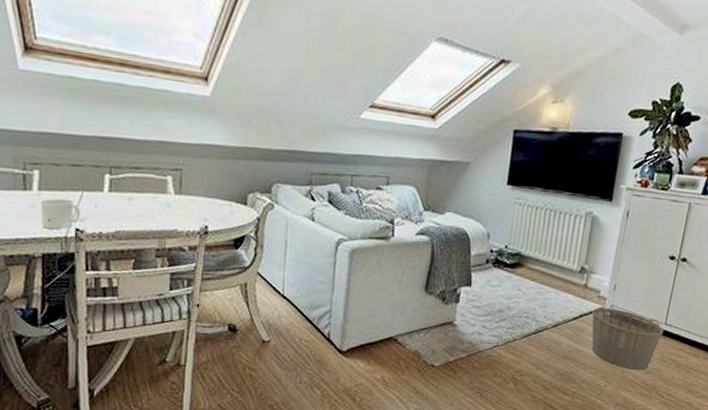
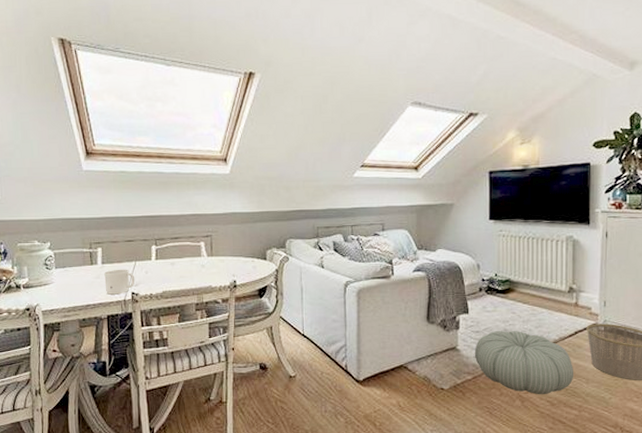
pouf: none [471,307,573,379] -> present [474,331,574,395]

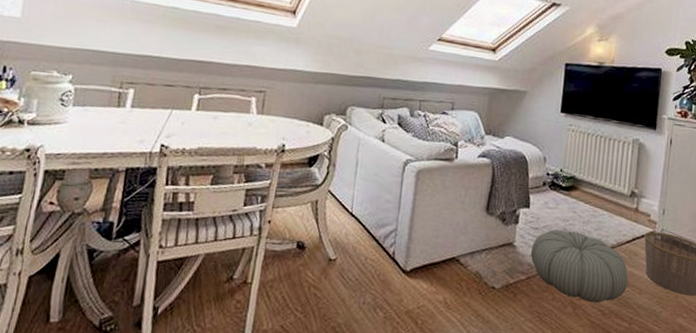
mug: present [104,269,135,295] -> none [129,115,168,145]

